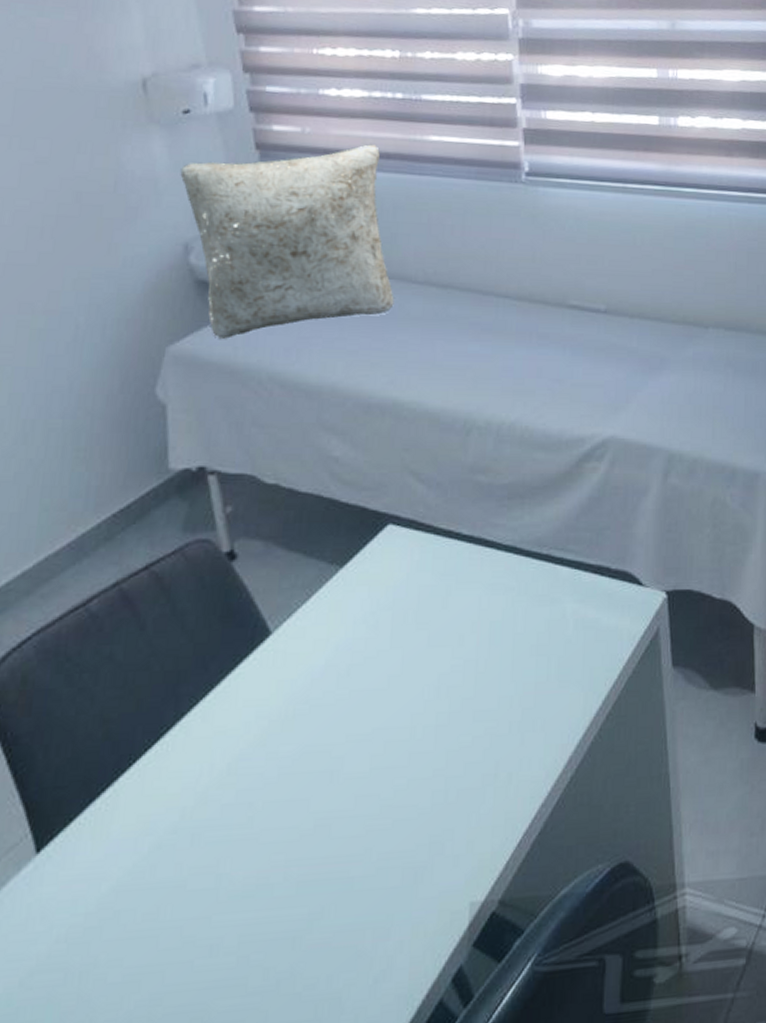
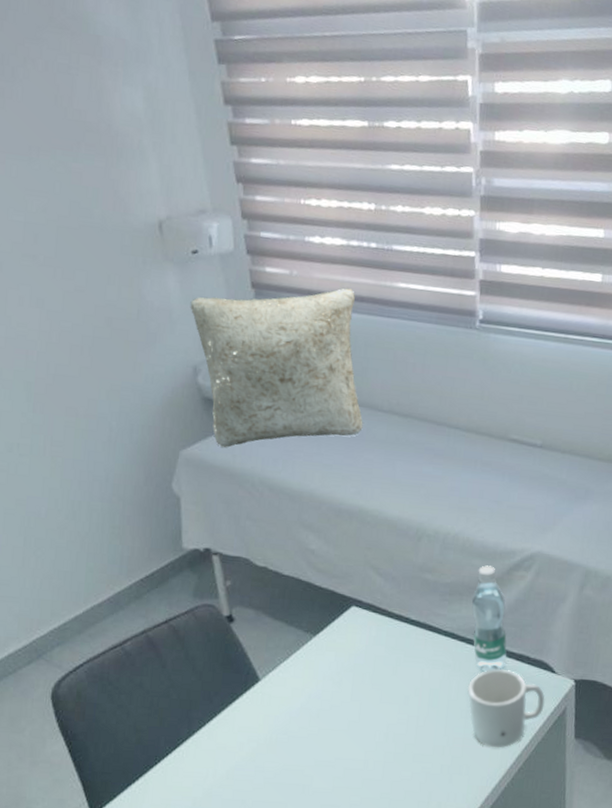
bottle: none [535,458,583,593] -> present [471,565,507,672]
mug: none [536,587,633,691] -> present [467,669,545,748]

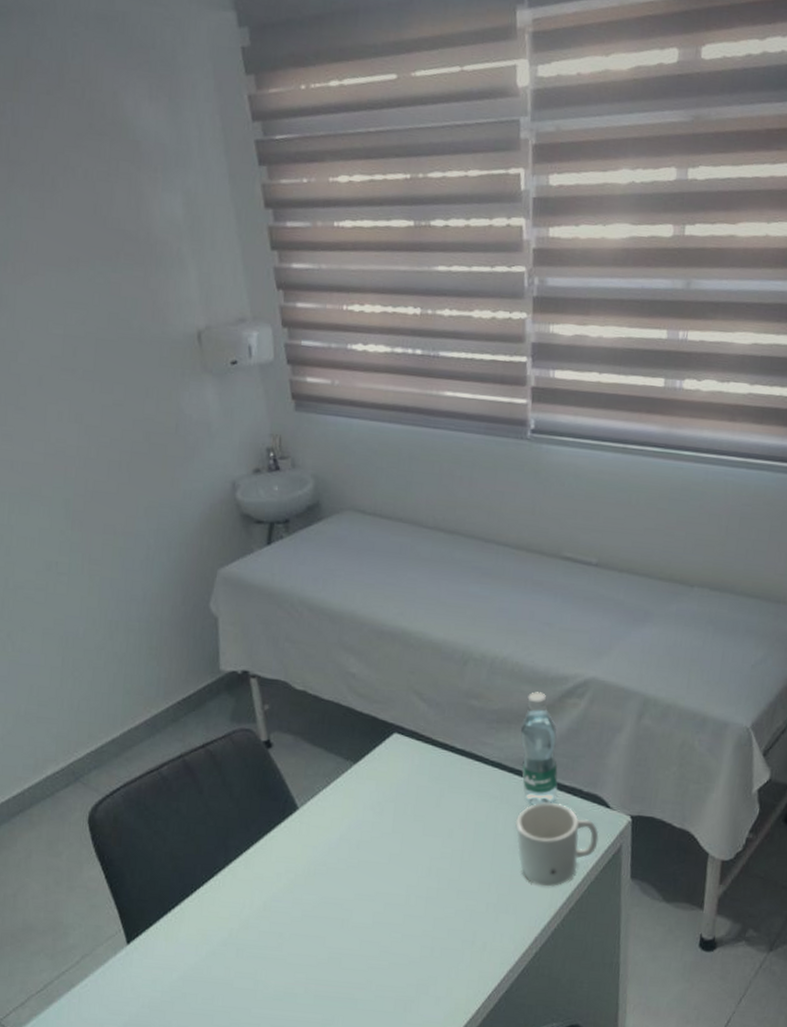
pillow: present [190,288,363,448] -> none [229,397,407,566]

